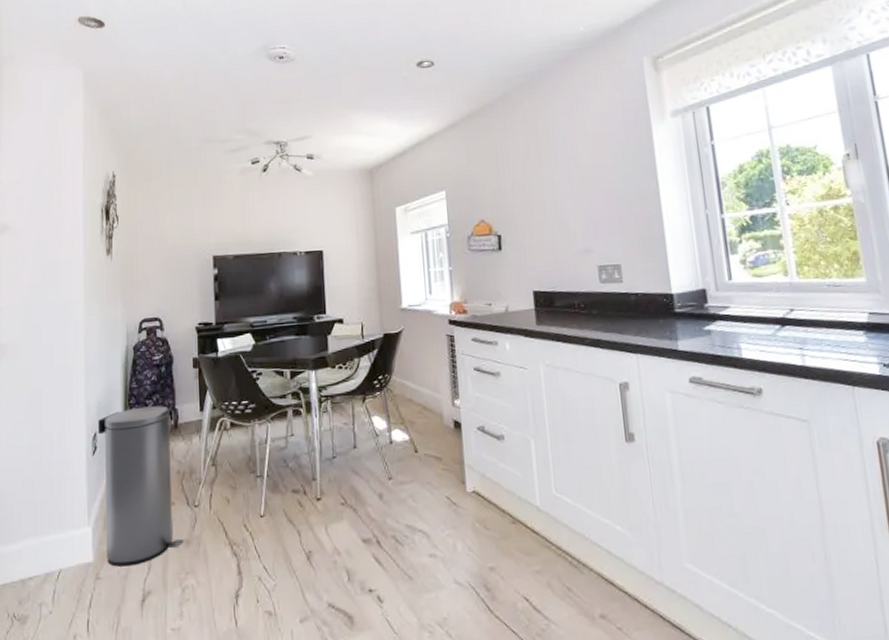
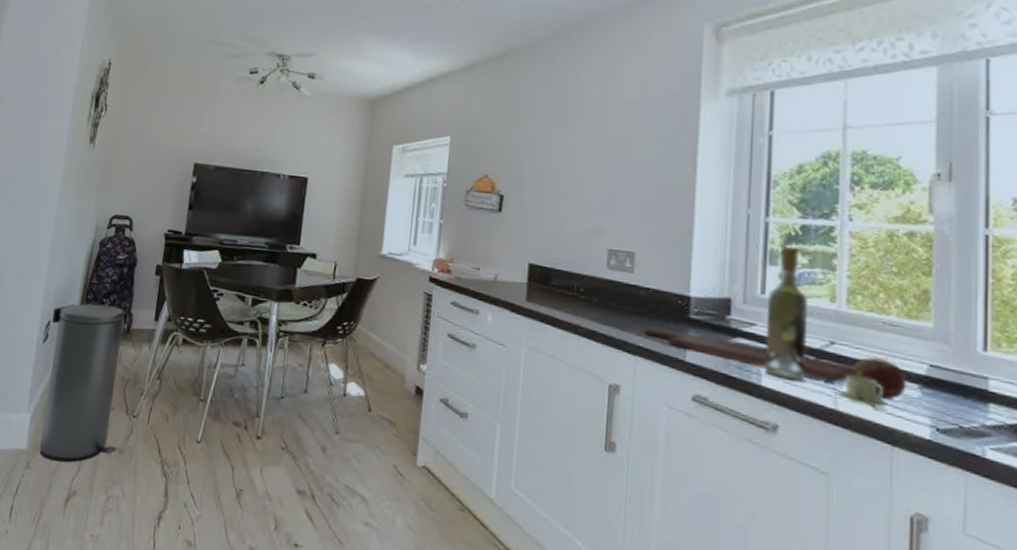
cutting board: none [640,323,812,344] -> present [644,326,854,383]
bottle: none [735,236,776,349] -> present [765,247,809,381]
cup and saucer: none [799,333,844,359] -> present [833,375,888,408]
fruit: none [809,315,855,349] -> present [850,357,907,401]

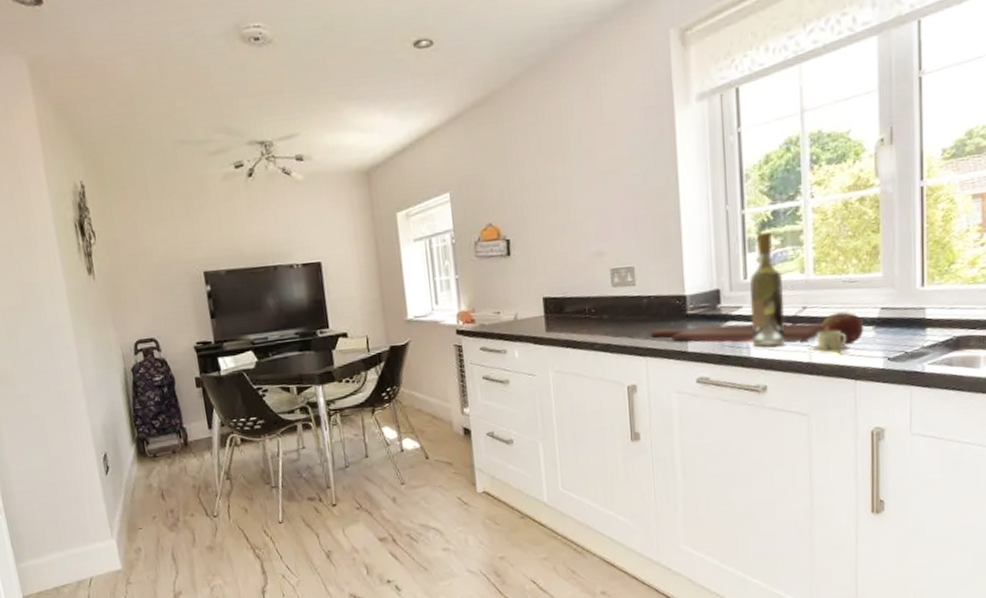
pedal bin: present [39,304,125,463] -> none [106,425,207,573]

